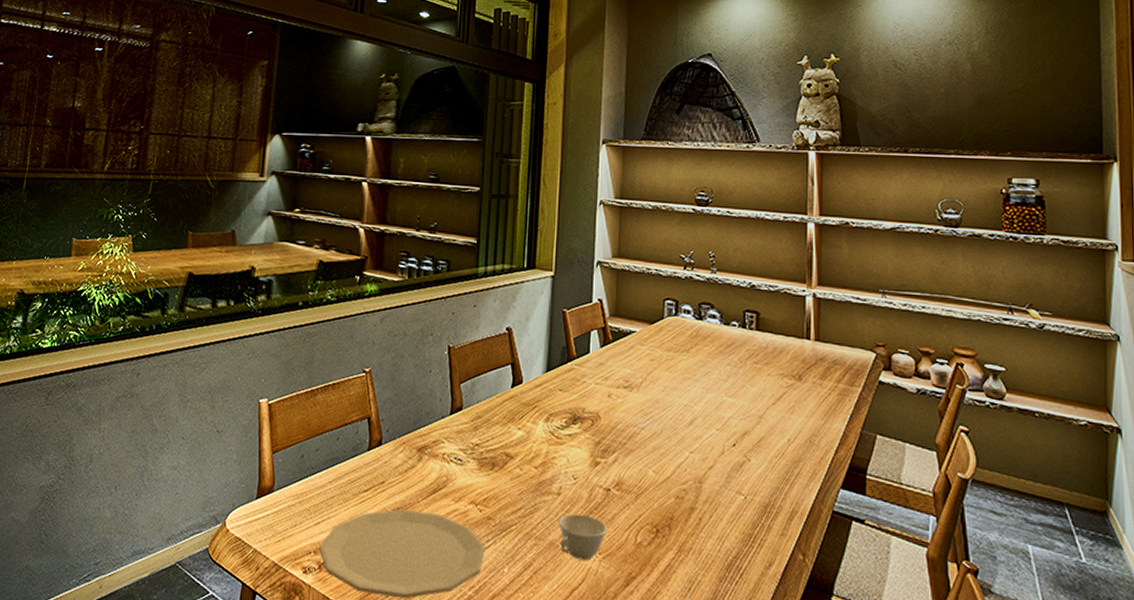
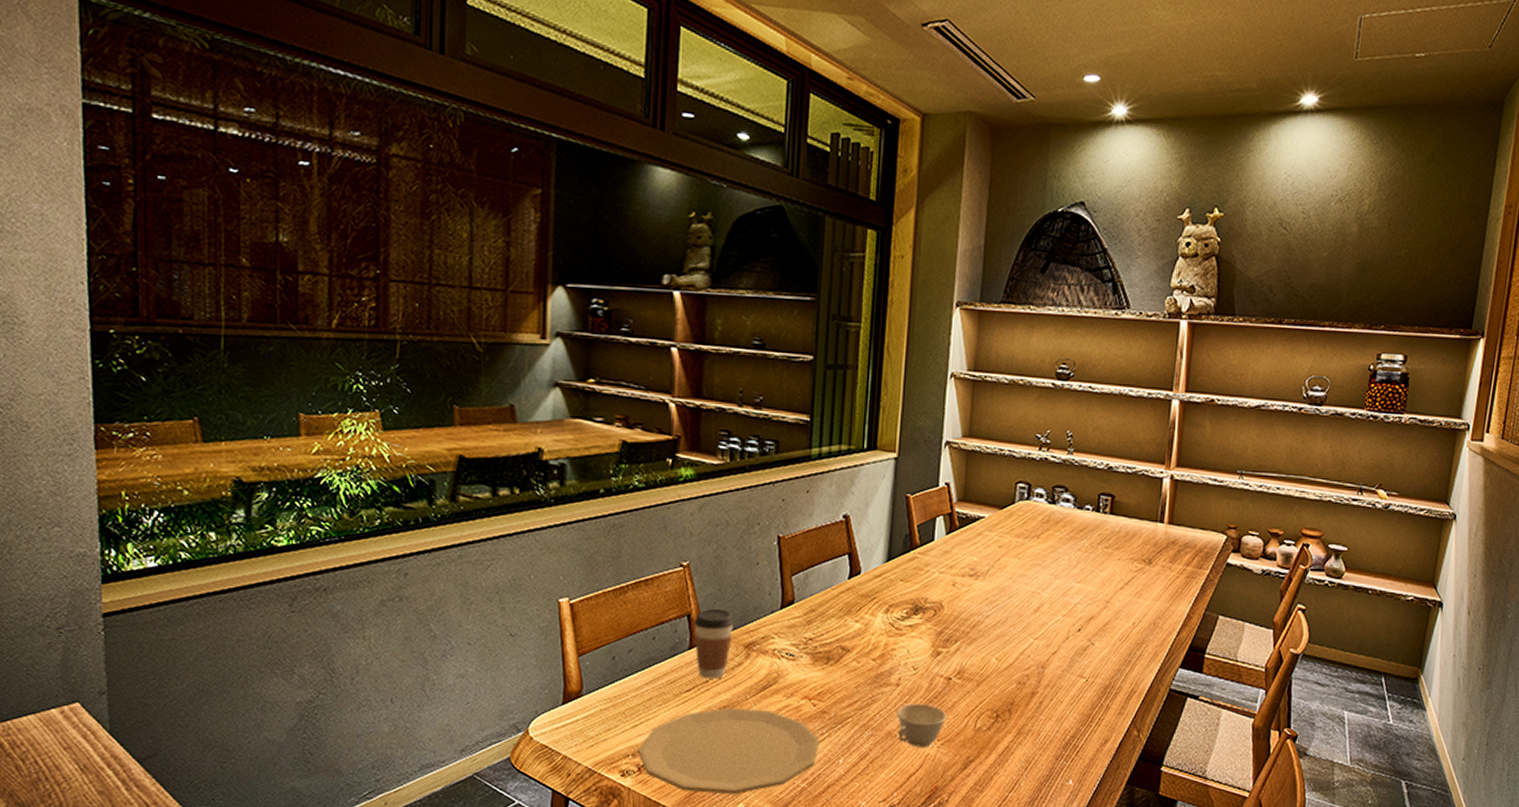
coffee cup: none [373,412,409,481] -> present [694,608,735,679]

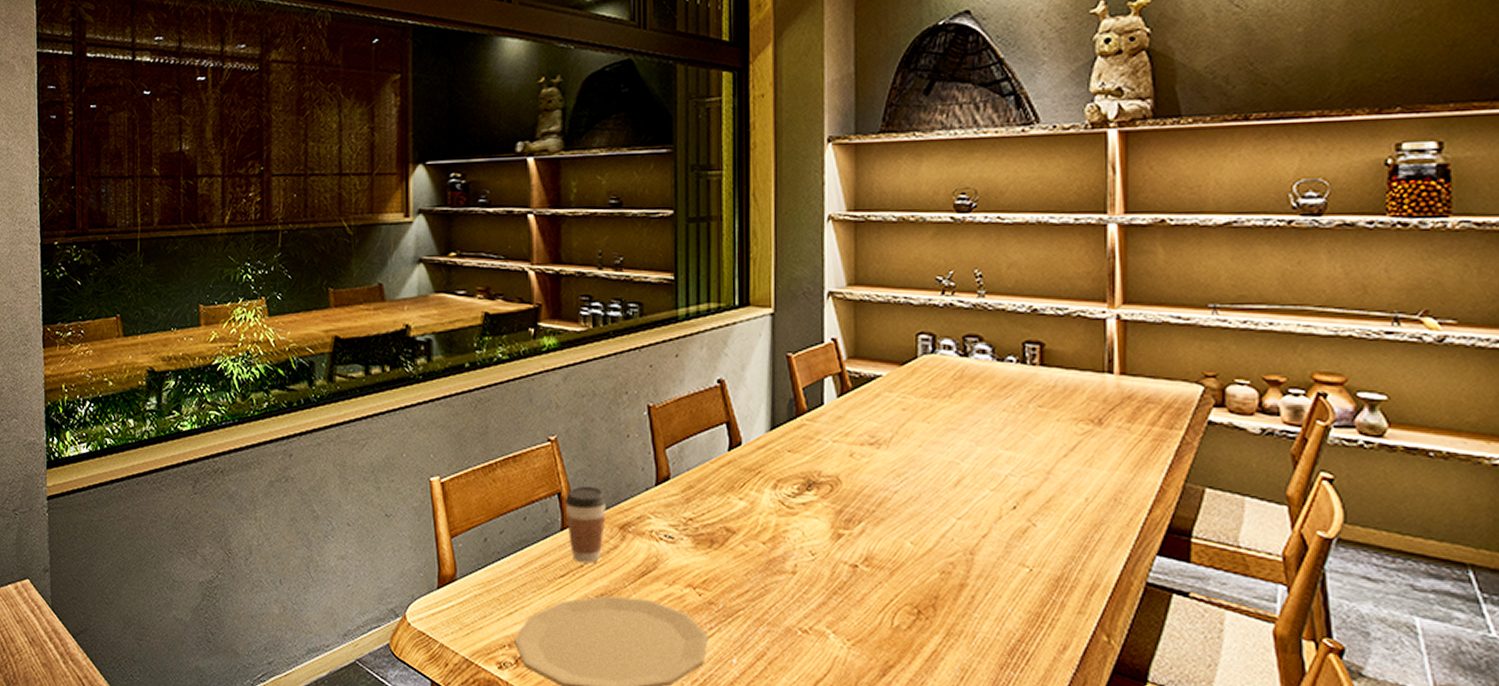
teacup: present [897,703,947,748] -> none [795,595,855,648]

